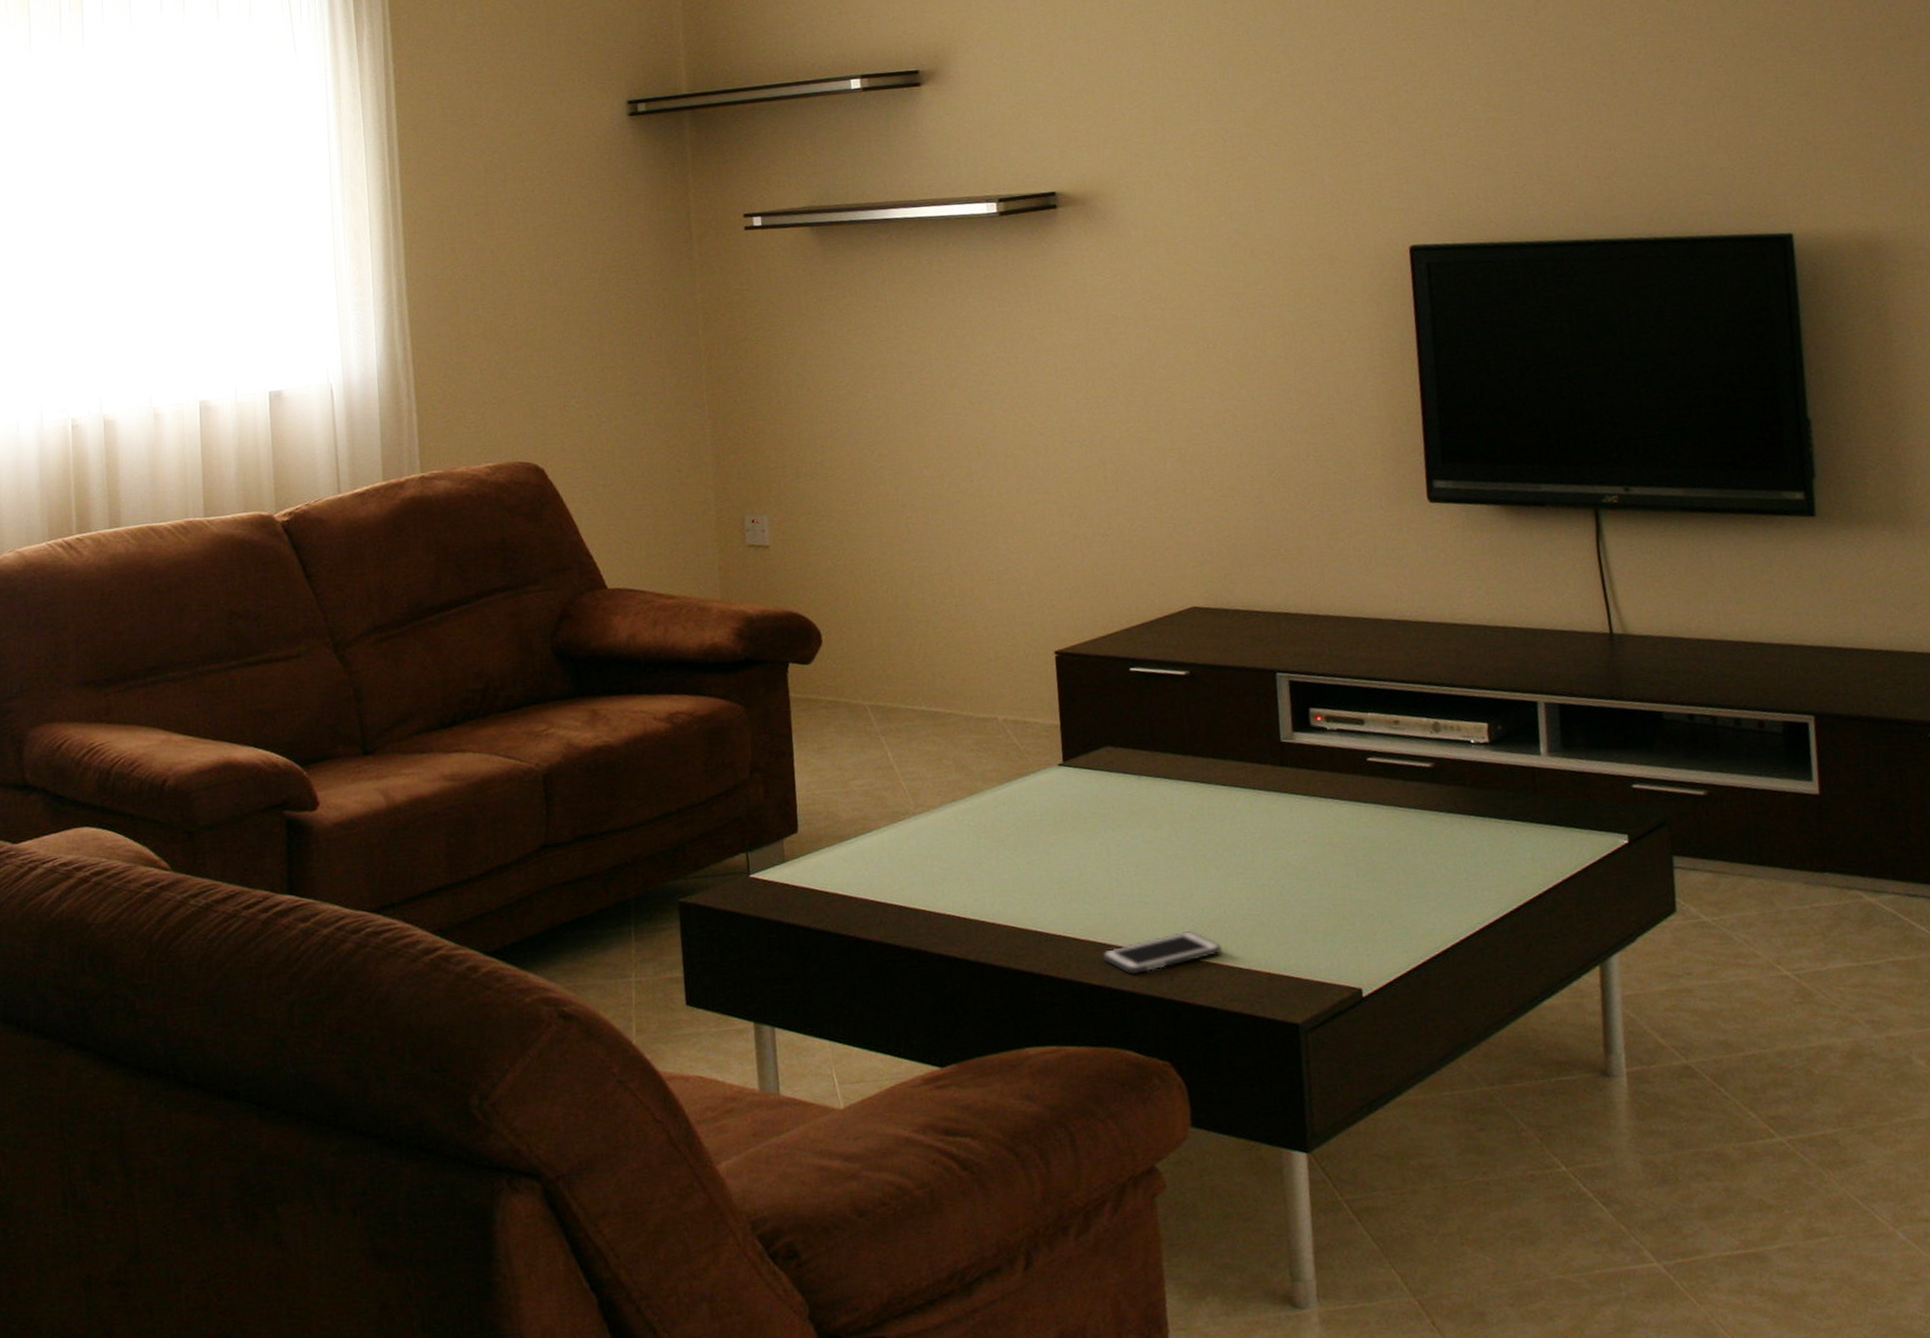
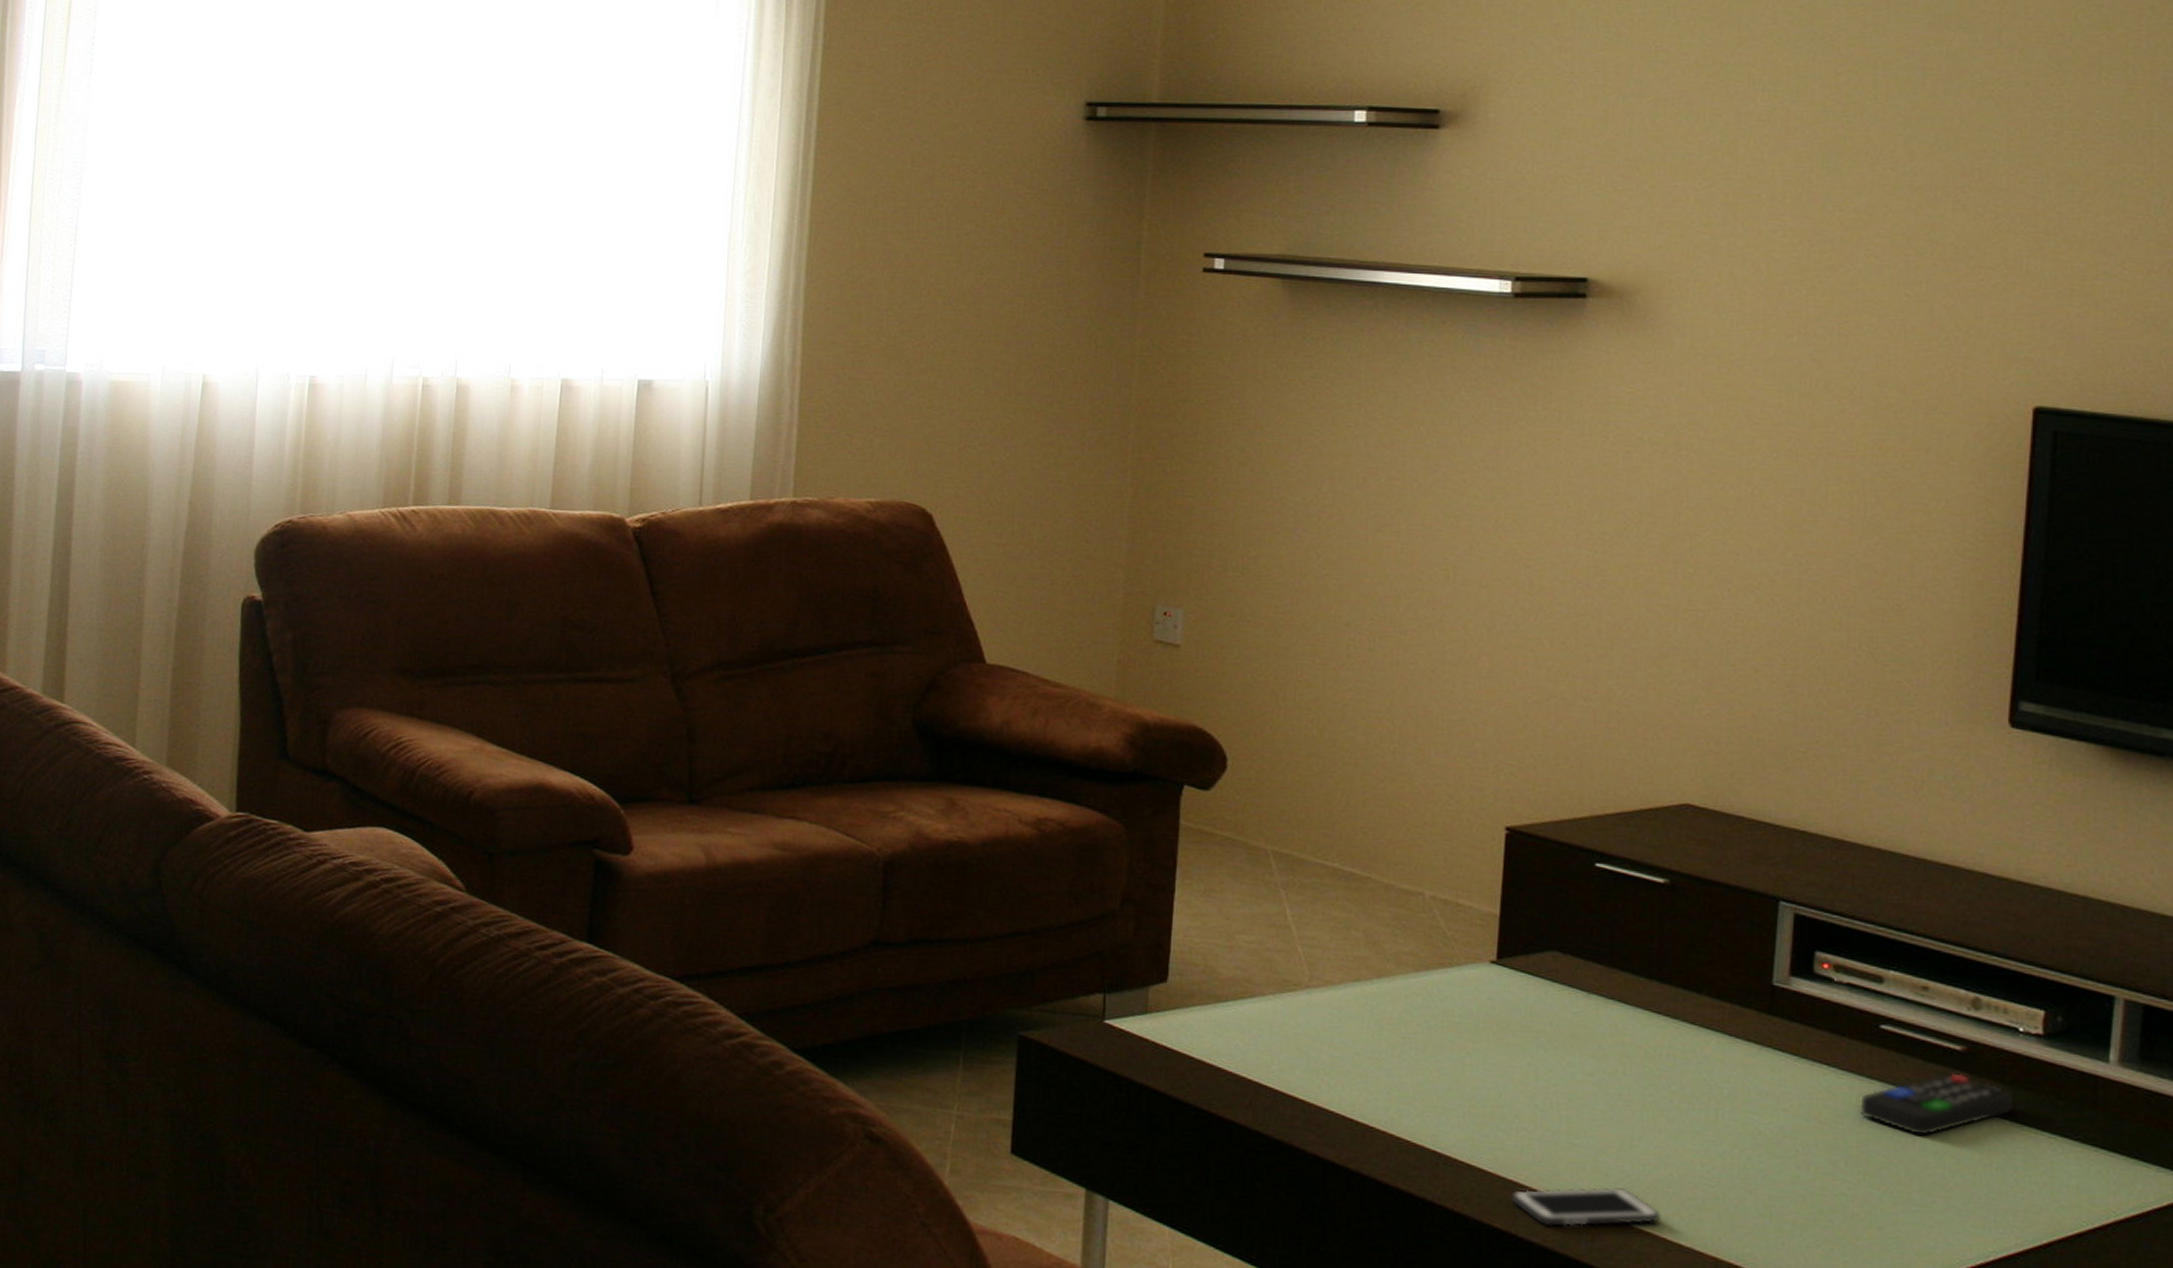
remote control: none [1361,785,1476,841] -> present [1860,1072,2014,1136]

